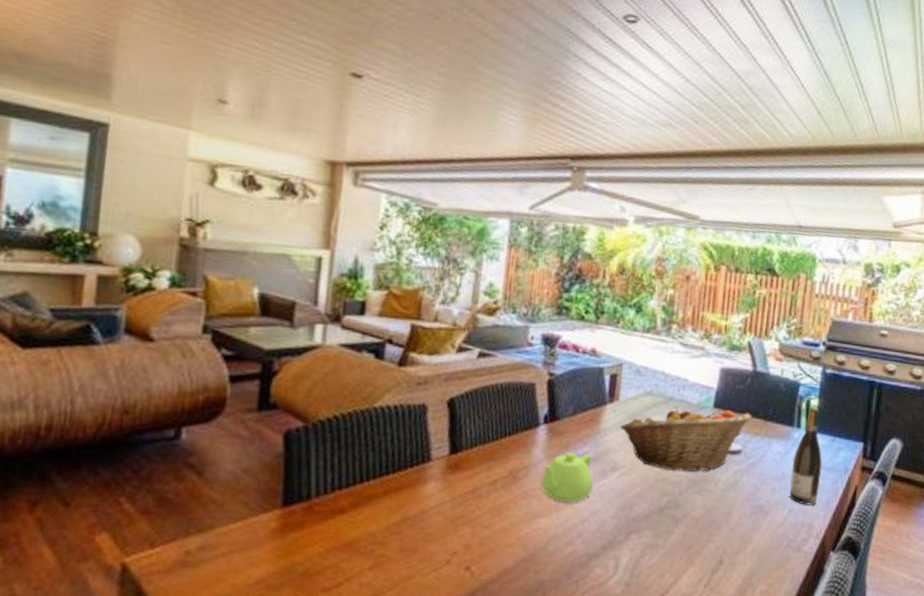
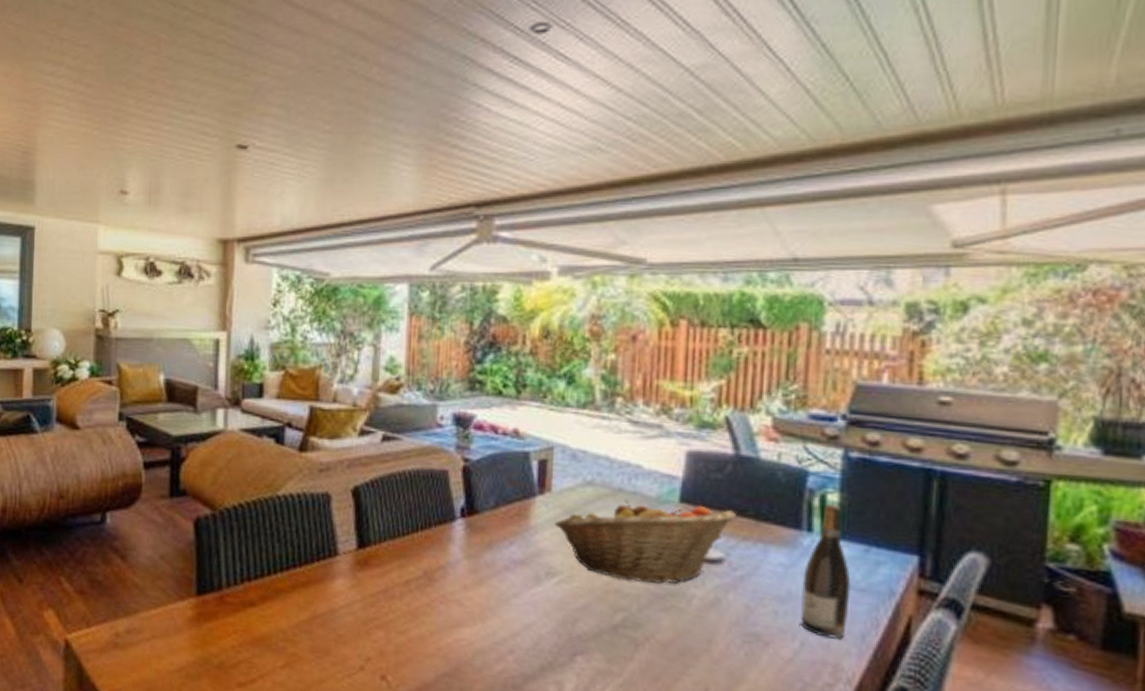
teapot: present [541,453,593,503] -> none [461,552,524,612]

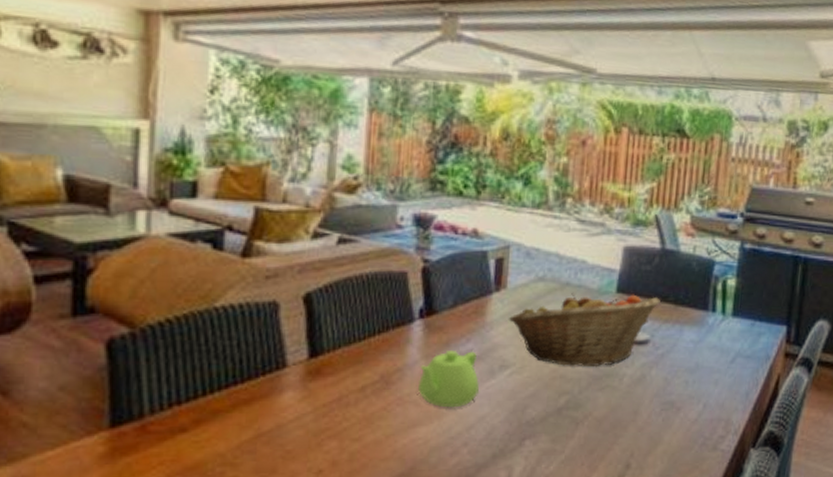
teapot: none [461,552,524,612] -> present [418,351,479,408]
wine bottle: present [800,505,851,639] -> none [704,288,741,399]

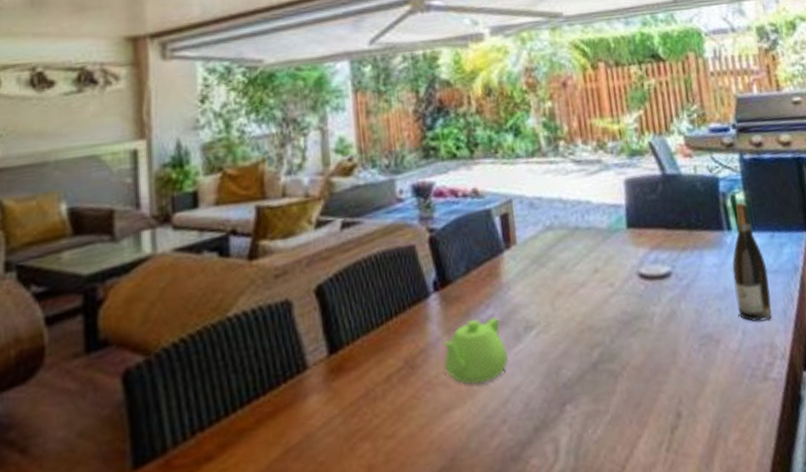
fruit basket: present [508,292,660,368] -> none [523,225,673,316]
wine bottle: none [704,288,741,399] -> present [732,202,772,322]

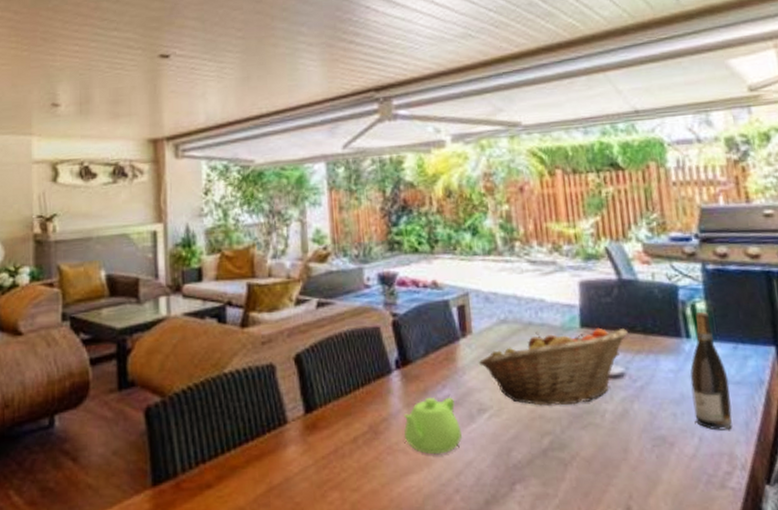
fruit basket: none [523,225,673,316] -> present [478,328,628,406]

